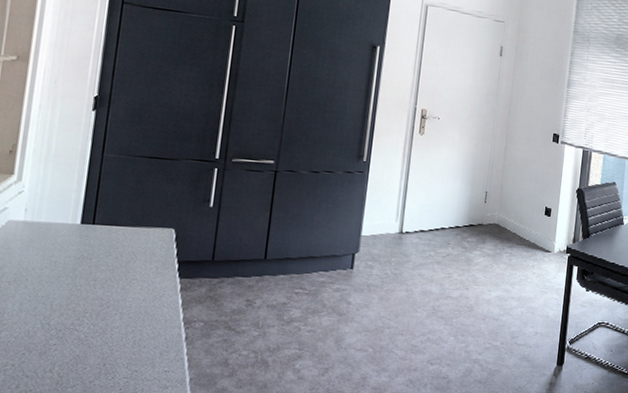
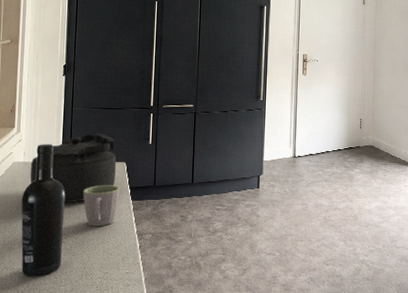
wine bottle: none [9,198,84,375] -> present [21,144,66,276]
kettle: none [32,188,162,278] -> present [30,133,117,203]
mug: none [109,256,164,311] -> present [83,185,120,227]

